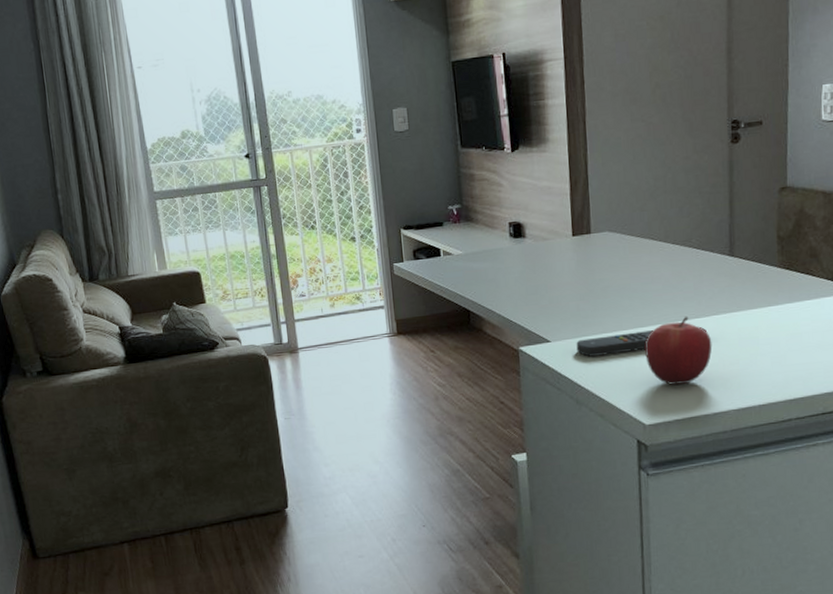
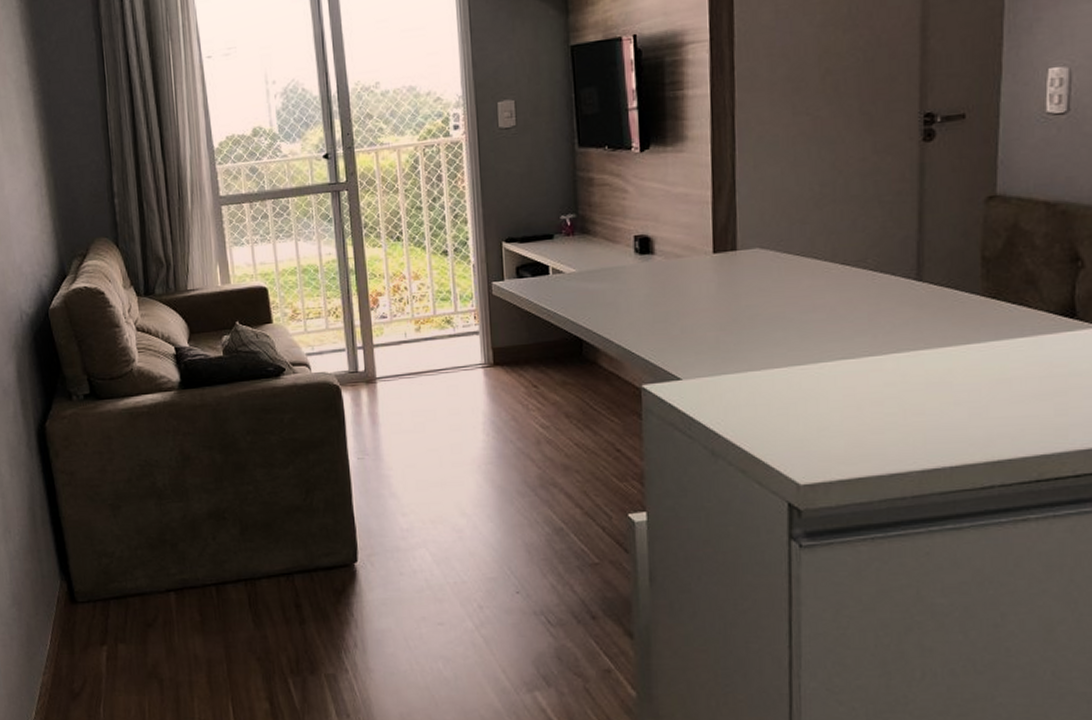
remote control: present [576,326,706,357] -> none [714,366,883,399]
fruit: present [645,316,713,385] -> none [802,353,890,437]

